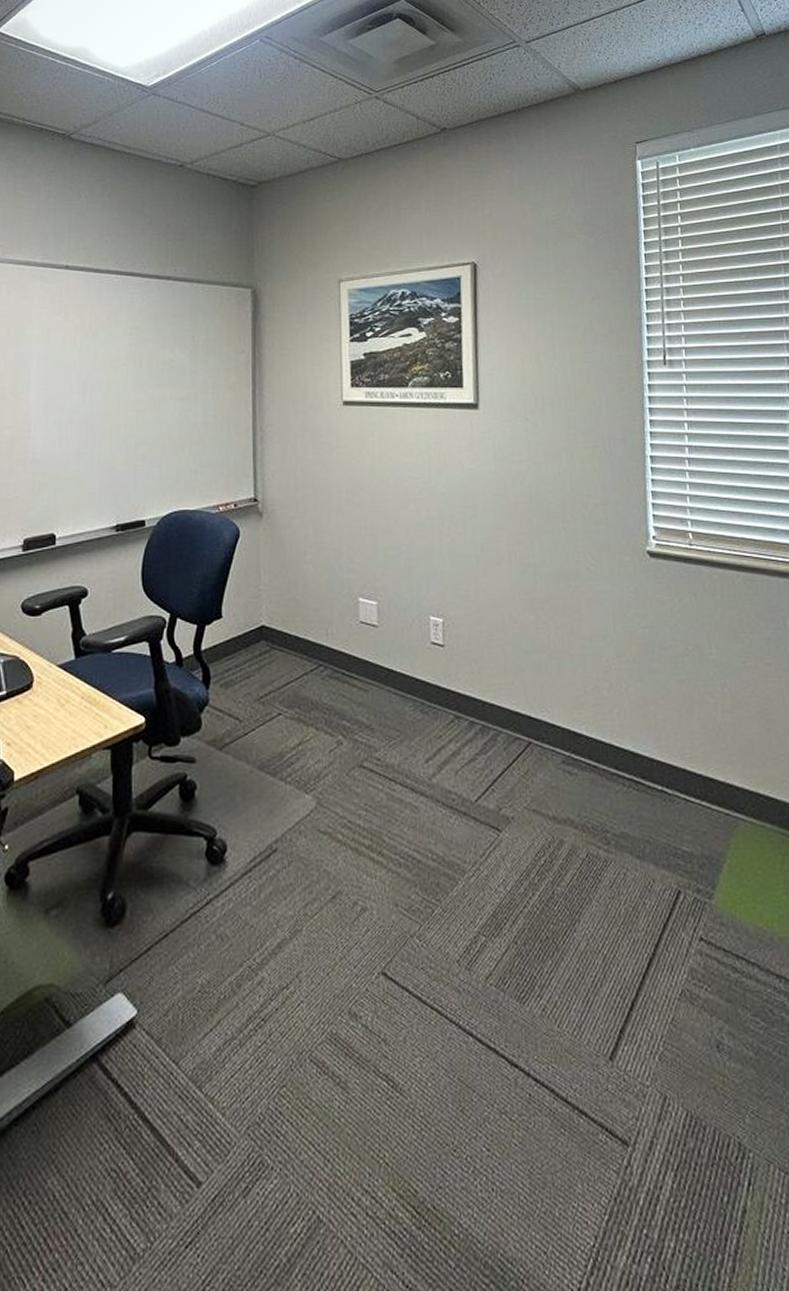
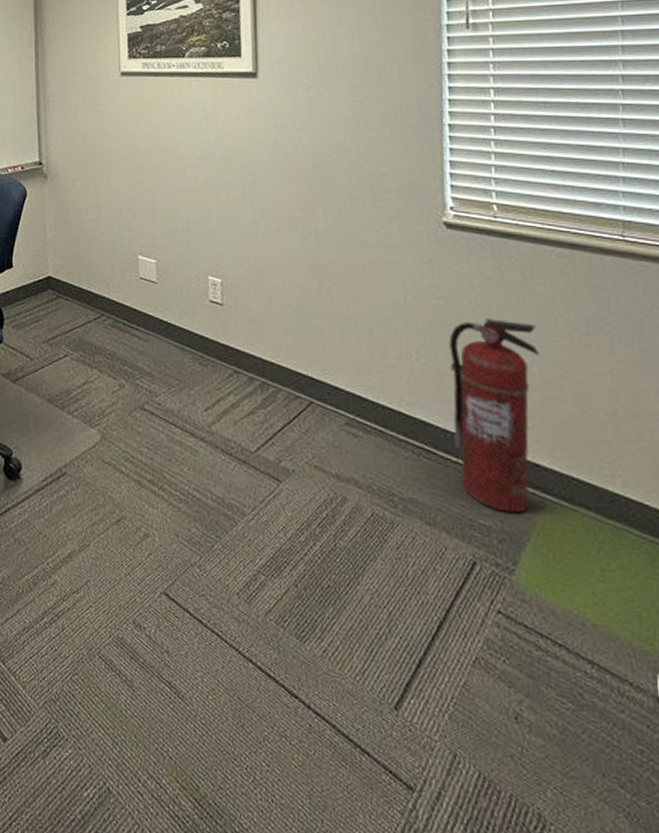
fire extinguisher: none [653,644,730,836] -> present [449,318,540,513]

